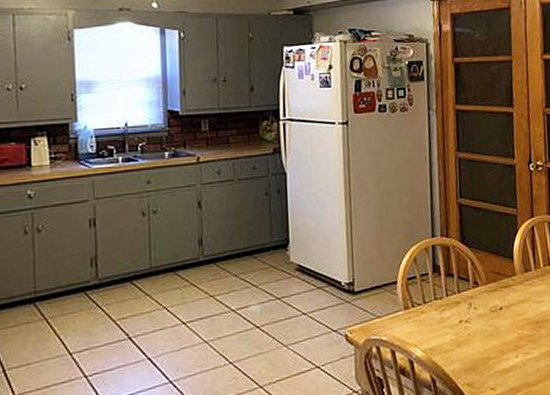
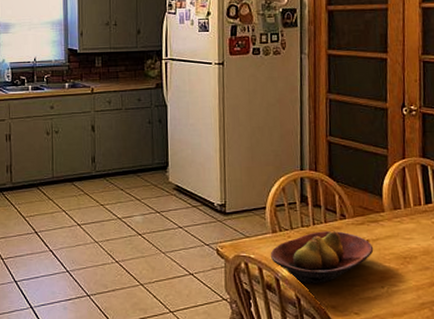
fruit bowl: none [403,300,507,363] -> present [270,231,374,284]

